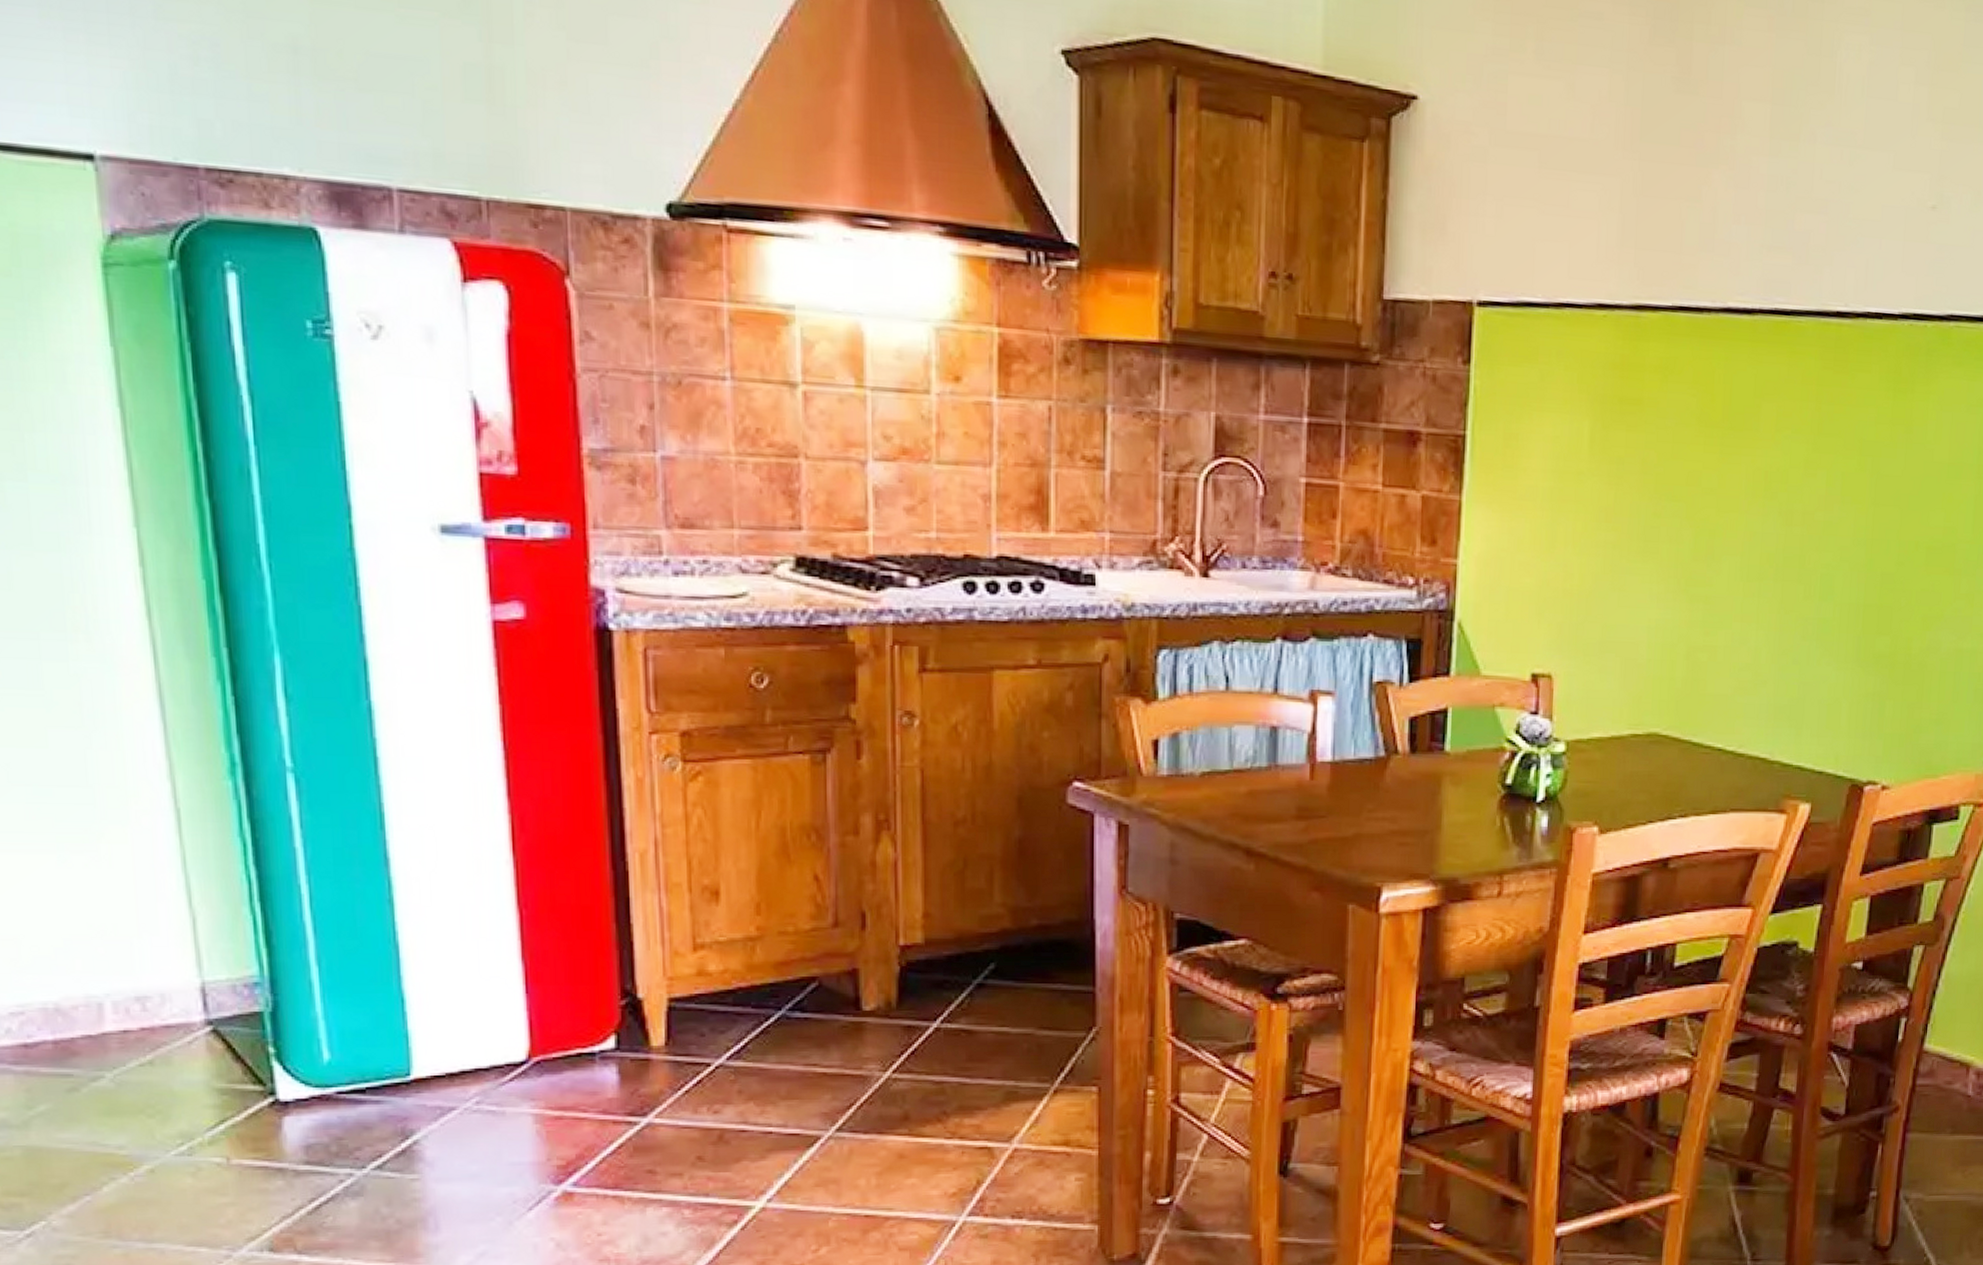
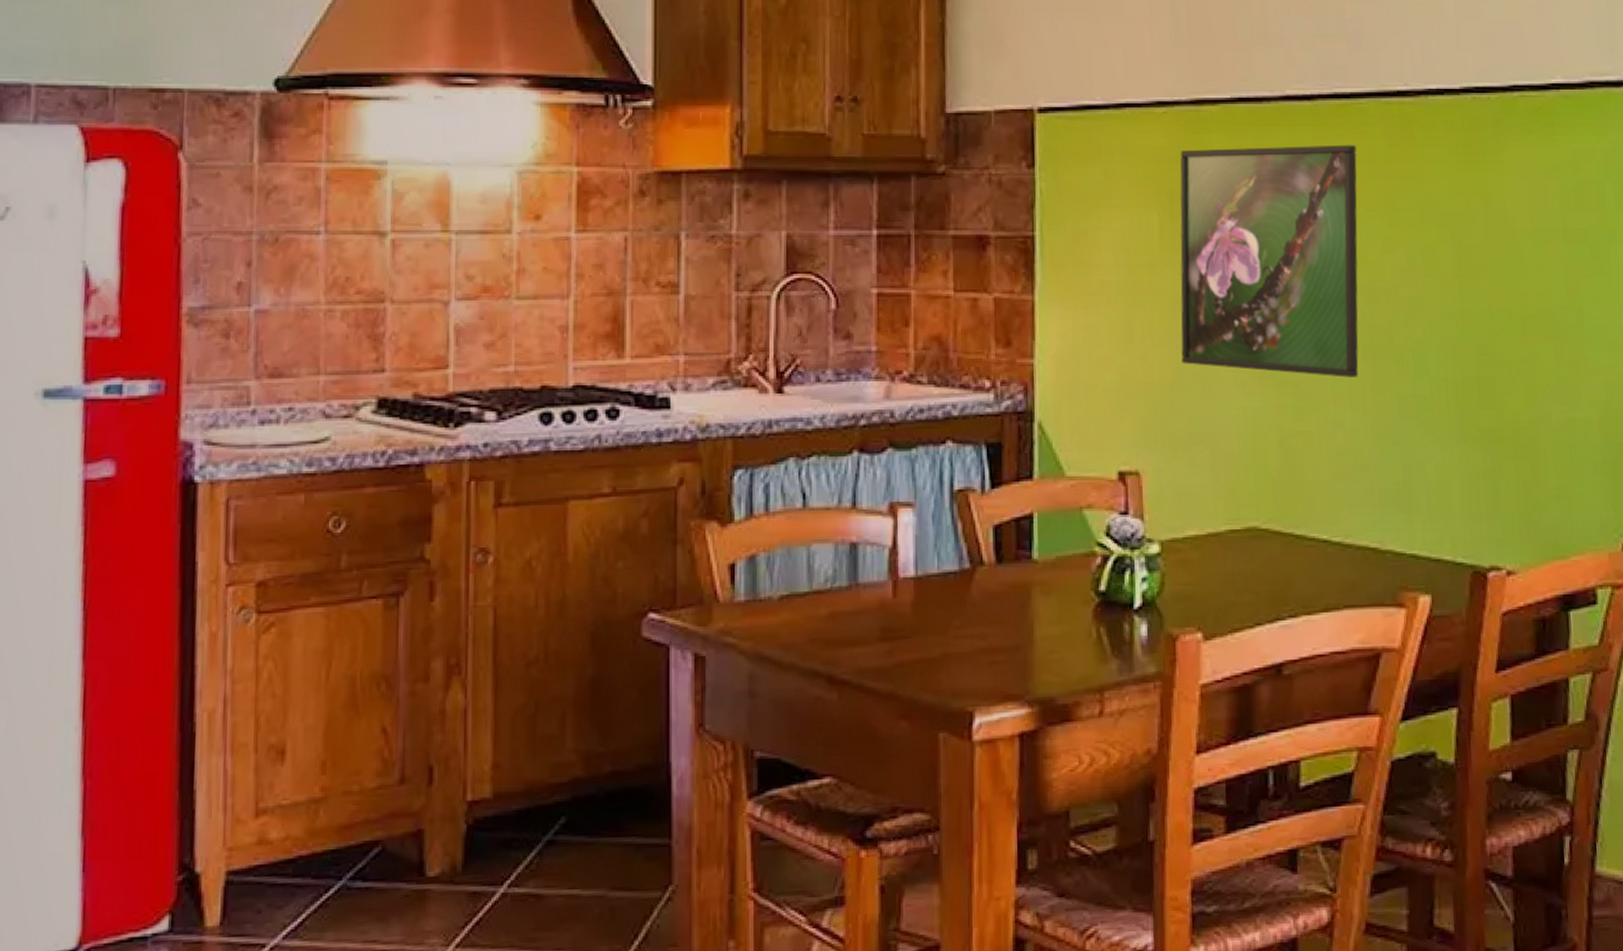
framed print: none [1601,357,1790,597] -> present [1180,145,1359,378]

